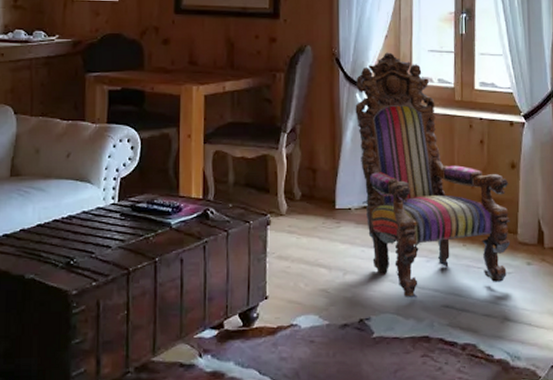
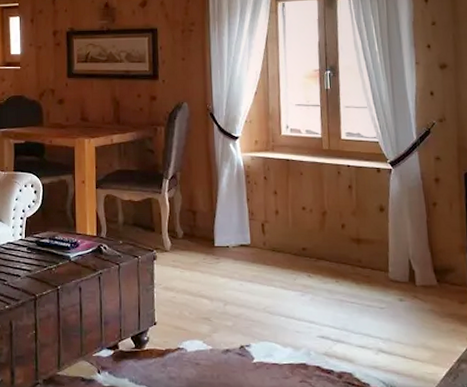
armchair: present [355,52,511,298] -> none [229,107,382,329]

